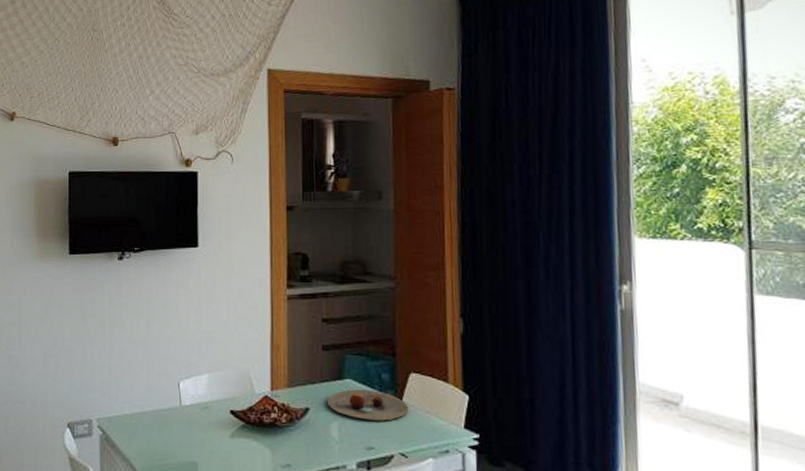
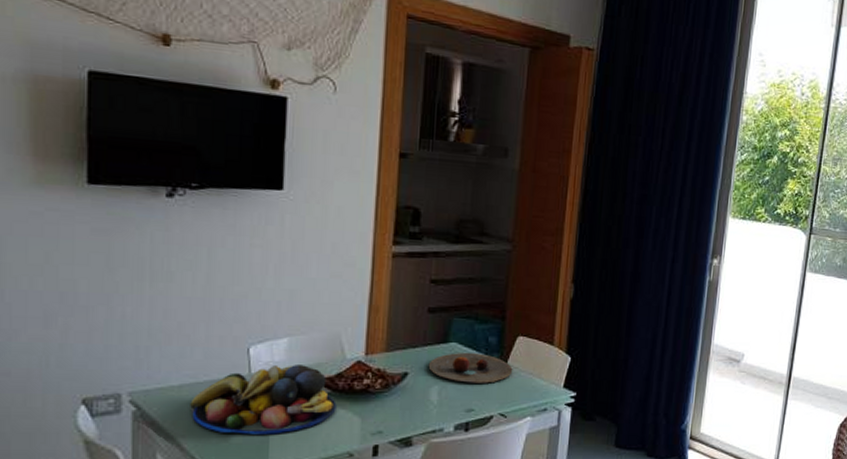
fruit bowl: none [139,397,250,462] -> present [190,364,337,436]

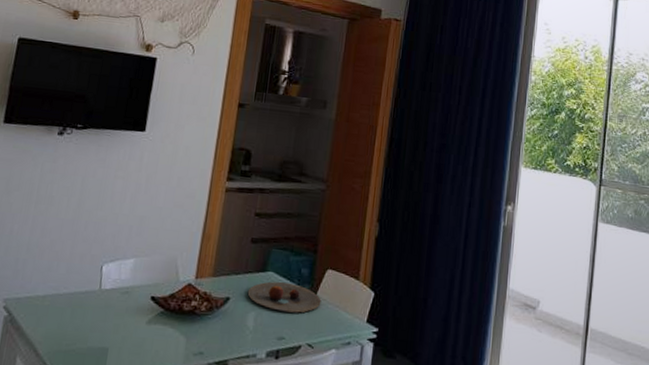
fruit bowl: present [190,364,337,436] -> none [49,282,167,348]

